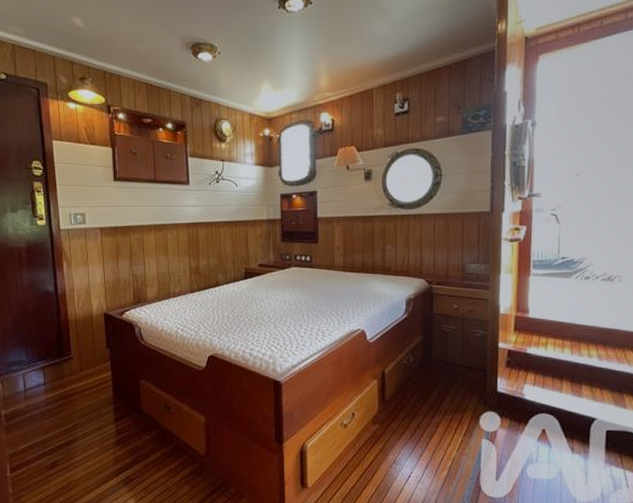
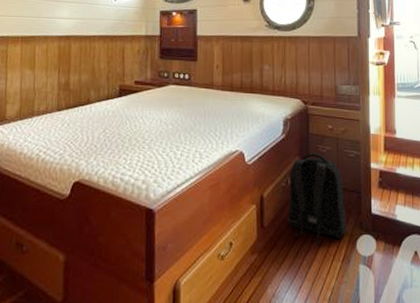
backpack: none [409,331,470,419] -> present [288,152,347,245]

